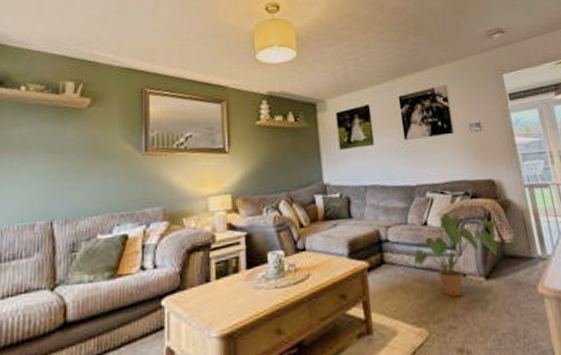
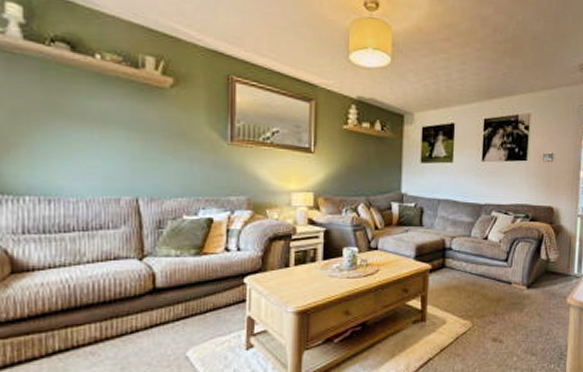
house plant: present [414,213,499,297] -> none [471,232,546,300]

